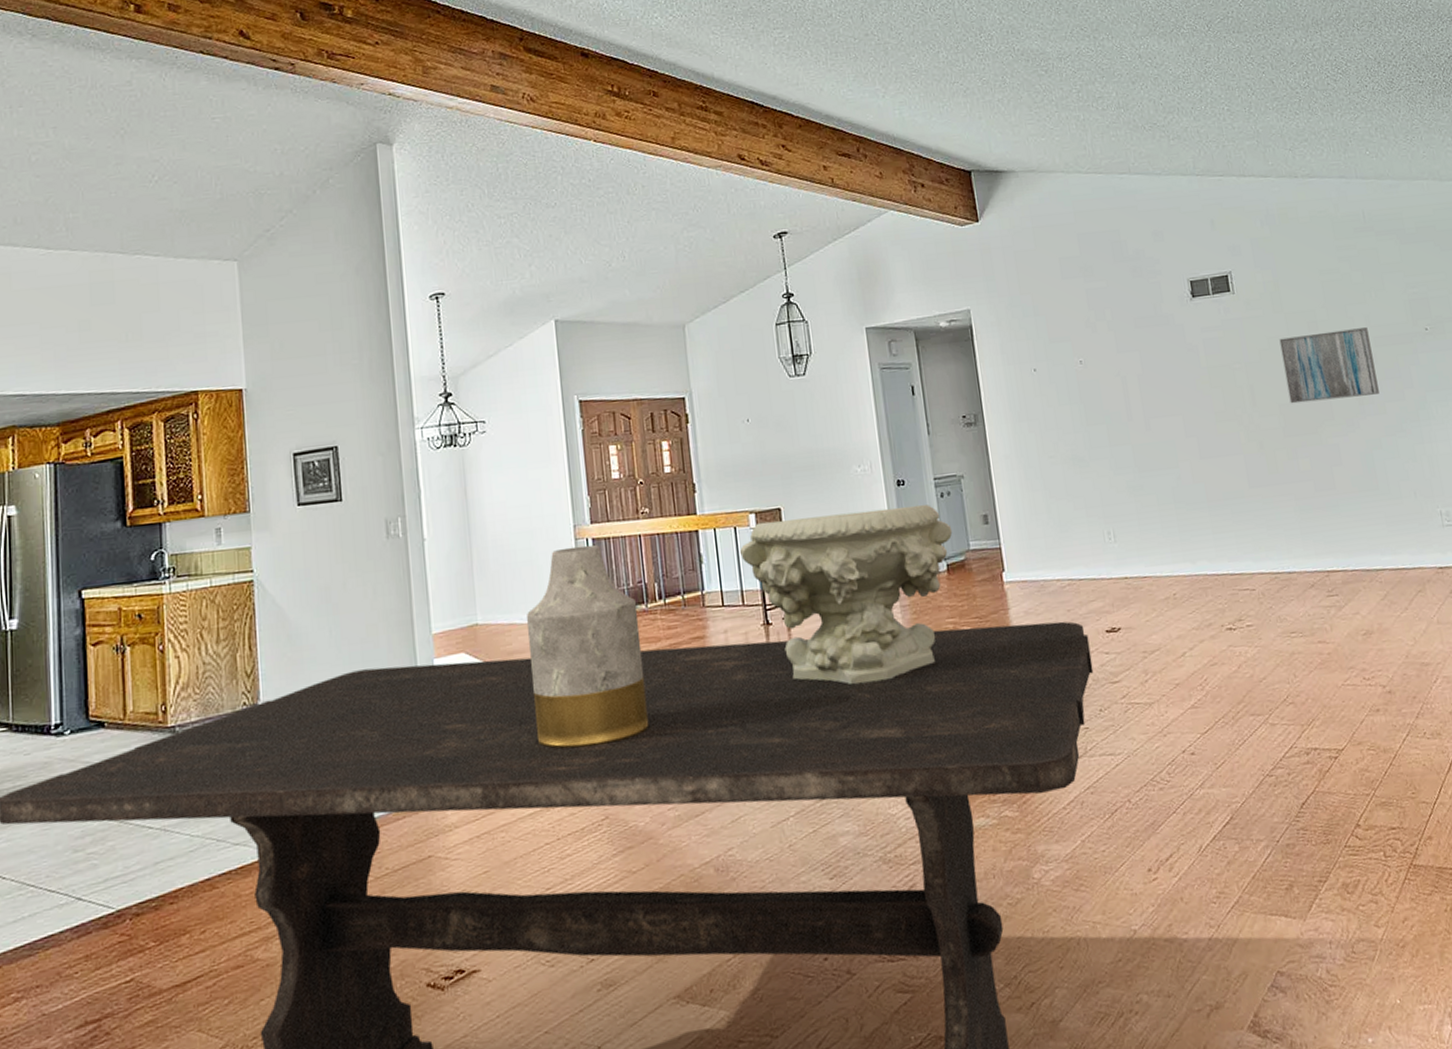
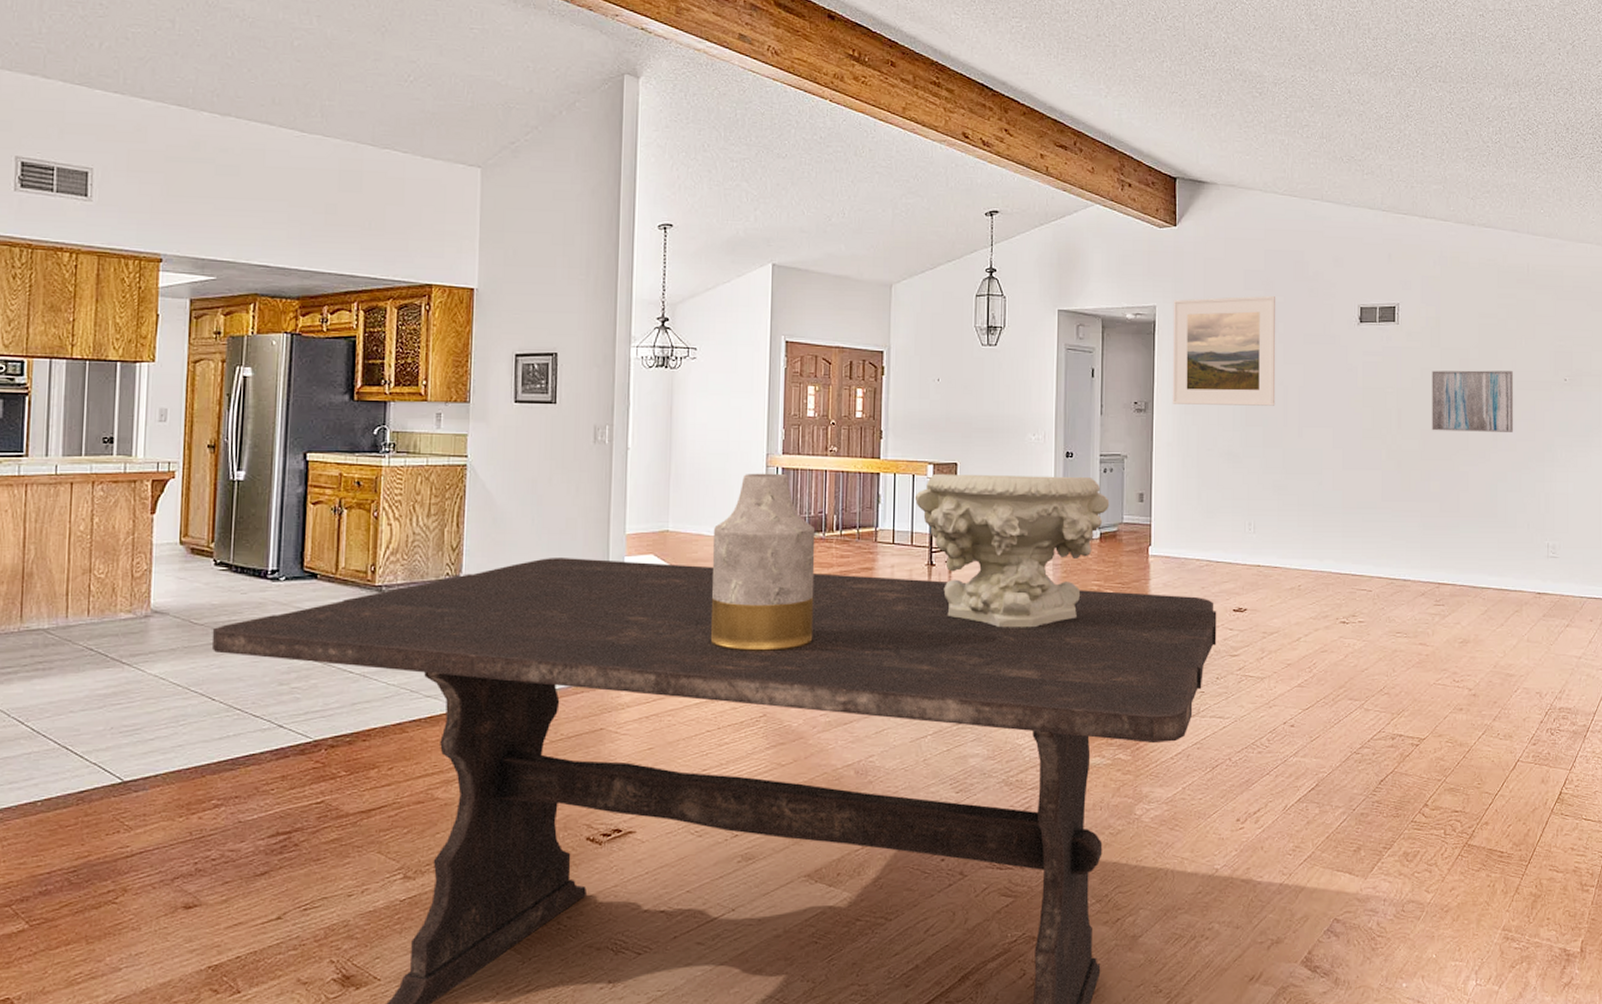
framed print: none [987,282,1116,413] -> present [1172,296,1276,406]

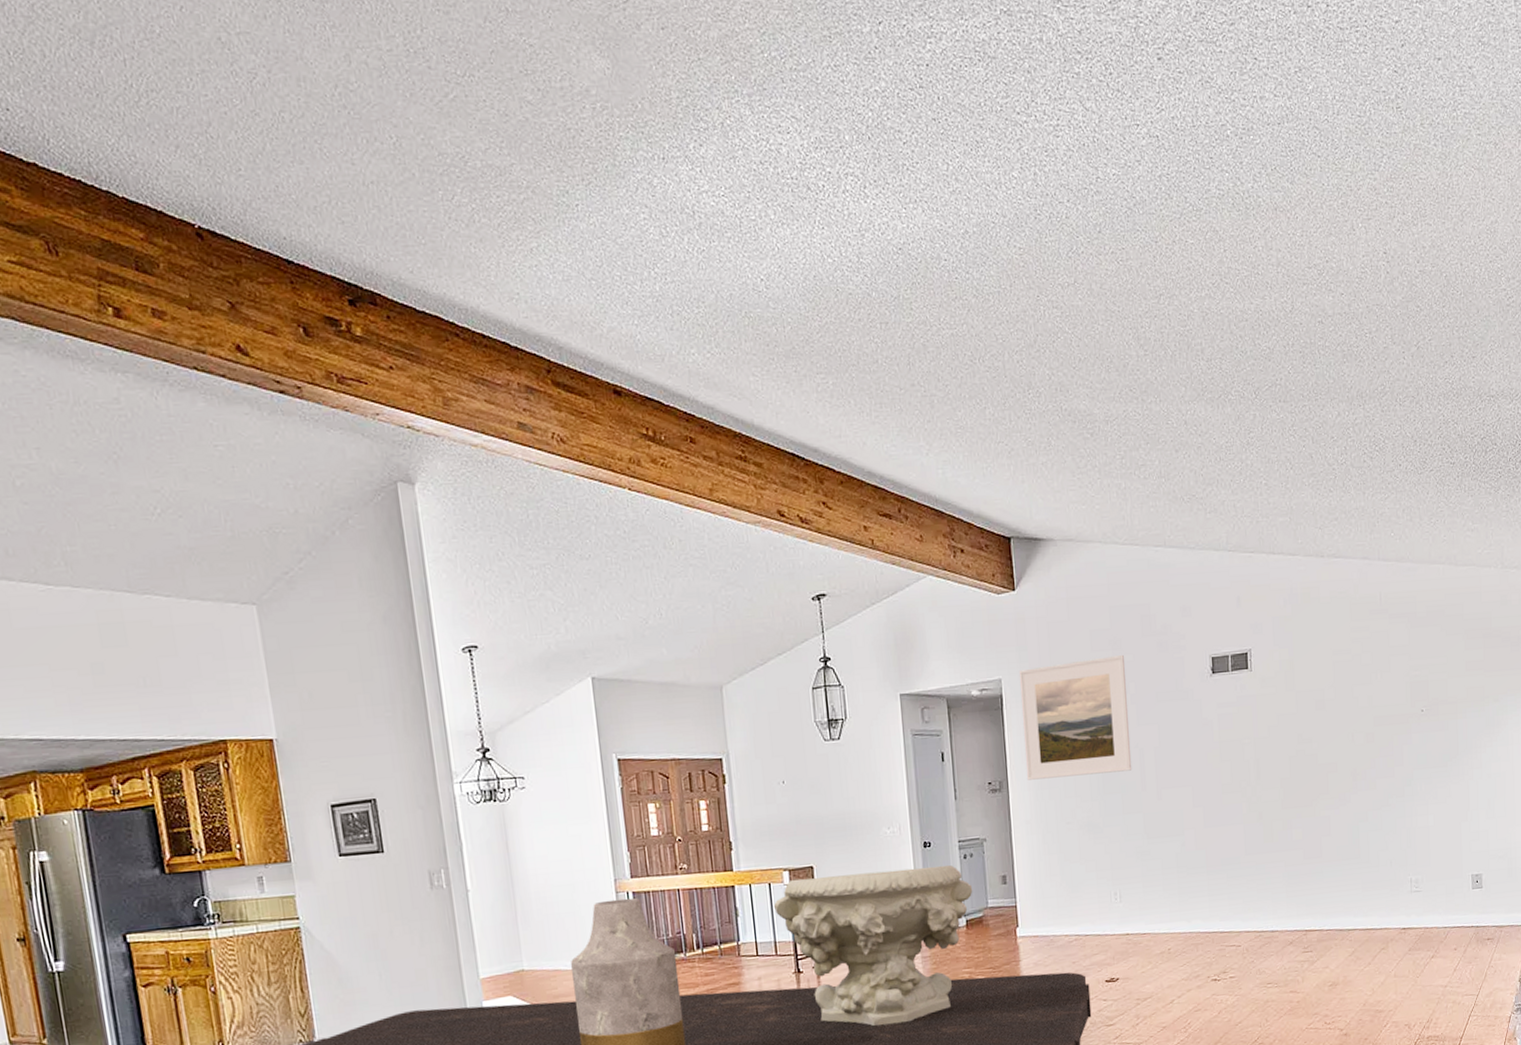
wall art: present [1432,370,1513,432] -> none [1288,707,1372,778]

